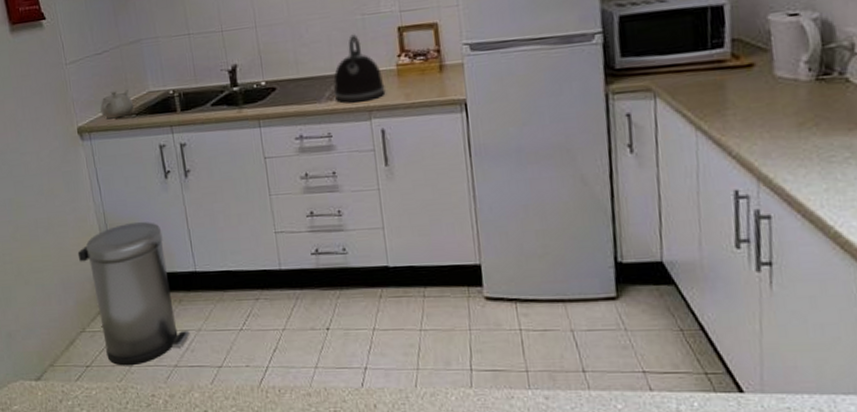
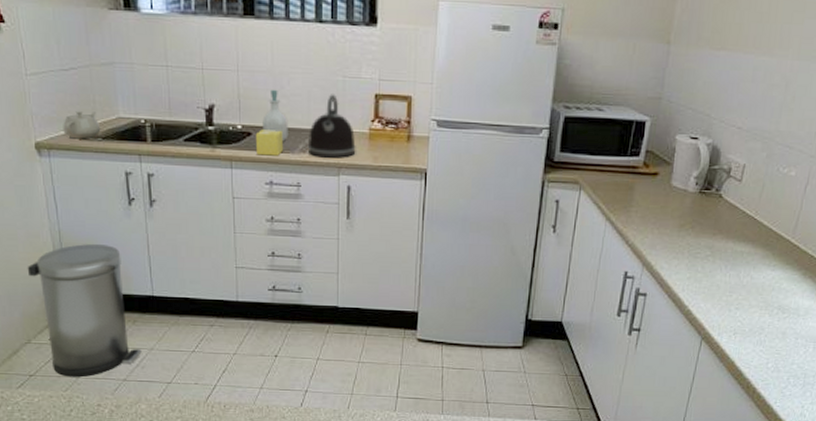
sponge: none [280,80,311,110] -> present [255,129,284,156]
soap bottle: none [285,39,313,92] -> present [262,89,288,142]

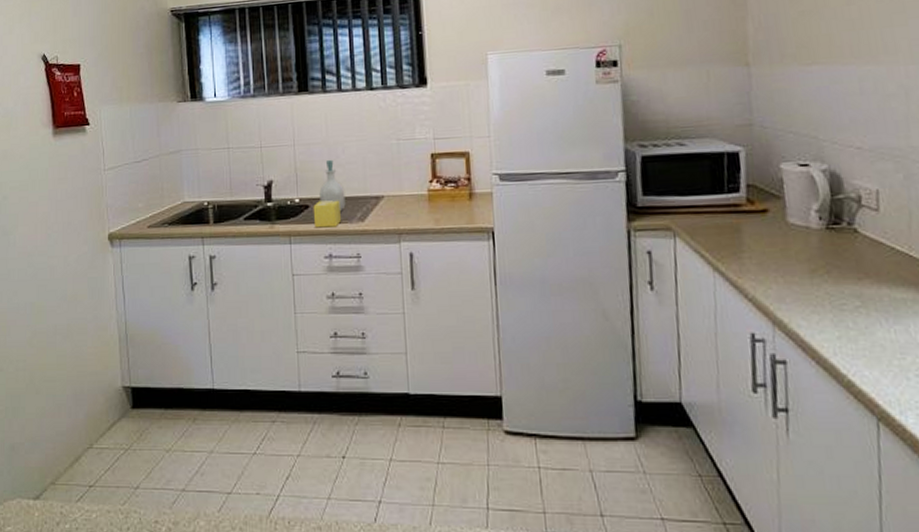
pedal bin: present [27,244,142,378] -> none [94,334,201,488]
teapot: present [63,111,101,139] -> none [134,199,168,227]
kettle: present [307,94,356,158] -> none [365,158,416,225]

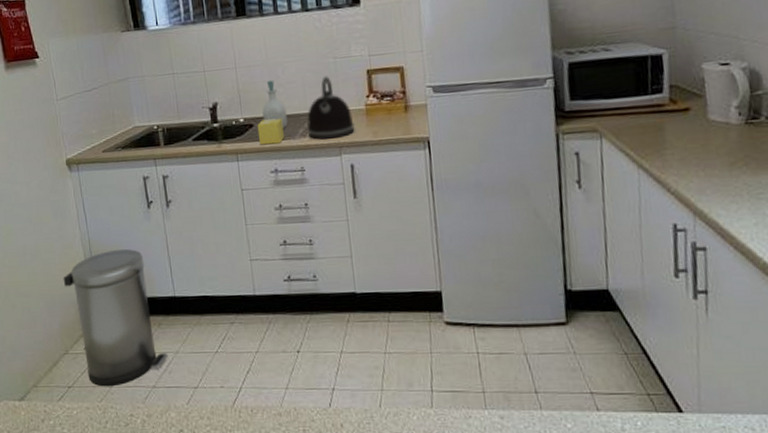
pedal bin: none [94,334,201,488] -> present [63,249,168,387]
kettle: none [365,158,416,225] -> present [307,76,355,140]

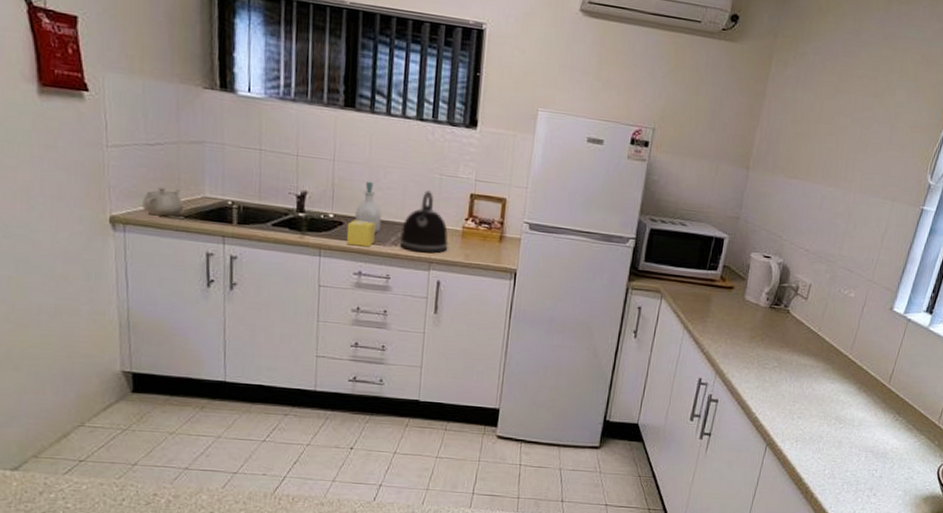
pedal bin: present [63,249,168,387] -> none [88,324,208,465]
teapot: none [88,125,120,152] -> present [142,187,184,217]

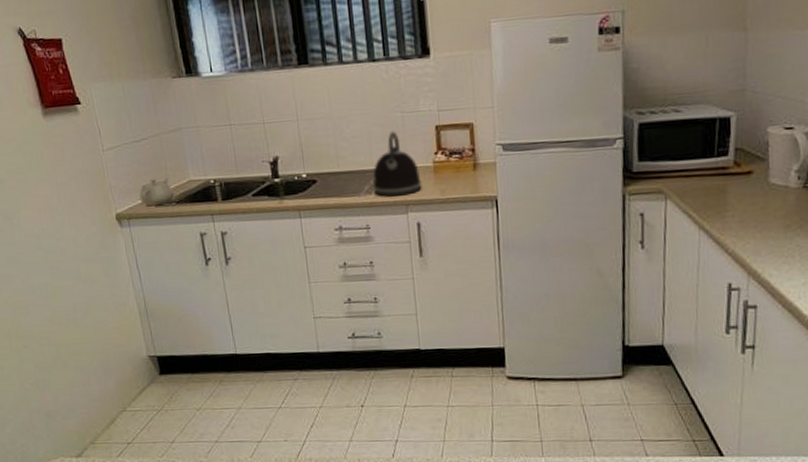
sponge: present [346,220,376,247] -> none [320,174,350,202]
soap bottle: present [355,181,382,234] -> none [326,133,353,186]

